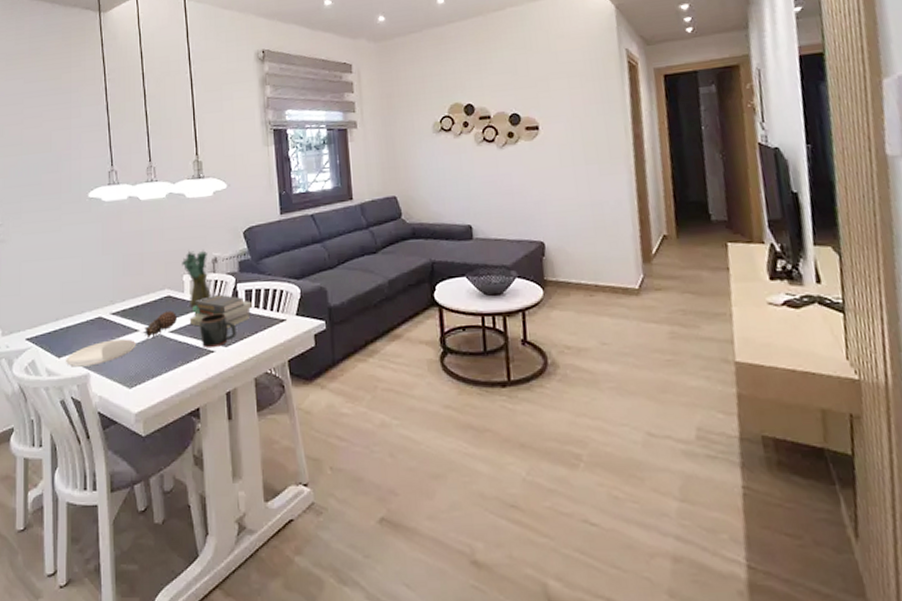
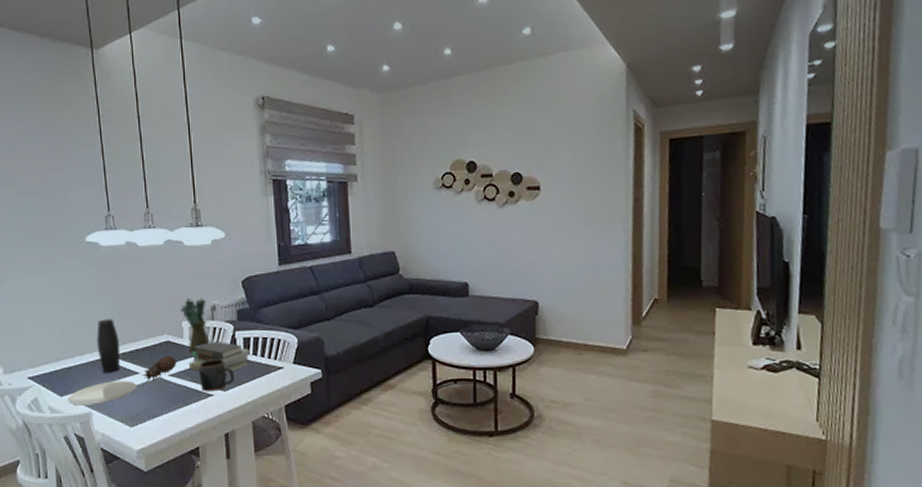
vase: none [97,275,121,332] -> present [97,319,121,373]

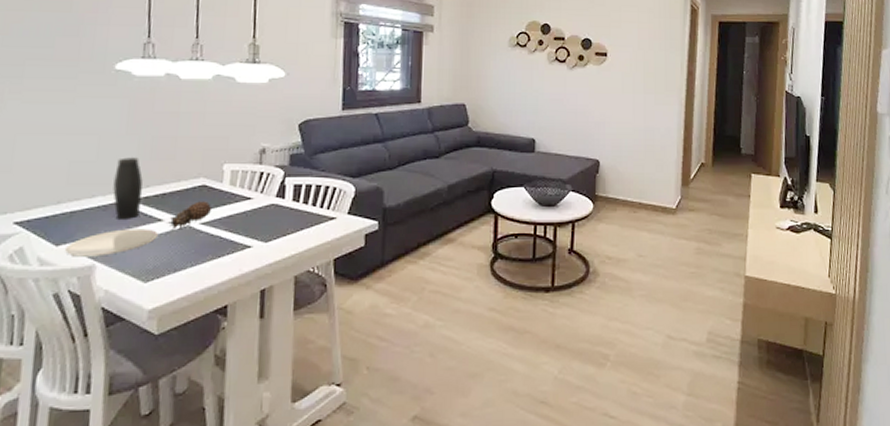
vase: present [181,297,210,360] -> none [223,138,255,207]
books: present [189,341,250,374] -> none [227,187,300,224]
mug: present [199,359,235,392] -> none [237,207,280,243]

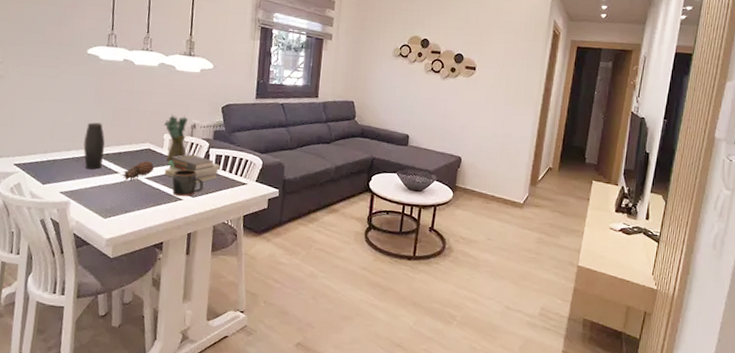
plate: present [65,228,158,257] -> none [49,176,115,196]
vase: none [223,138,255,207] -> present [164,114,188,168]
books: none [227,187,300,224] -> present [165,154,220,184]
mug: none [237,207,280,243] -> present [172,169,204,197]

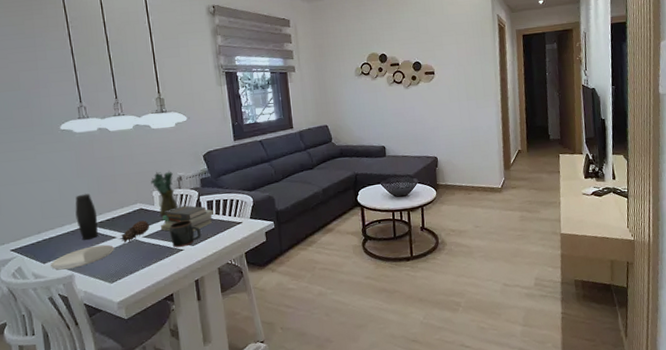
plate: none [49,176,115,196] -> present [51,244,114,270]

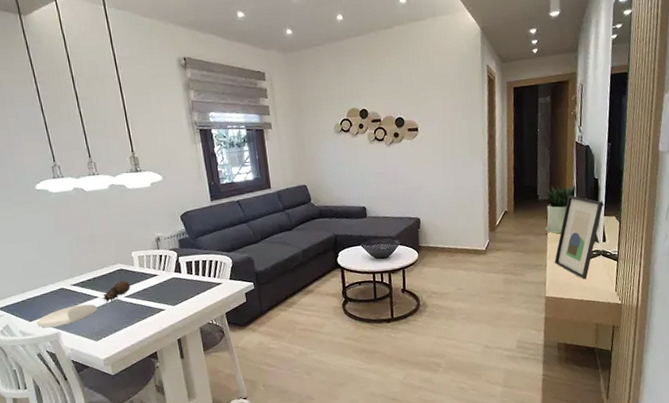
vase: present [75,194,98,240] -> none [56,254,81,299]
vase: present [151,171,178,223] -> none [129,231,158,283]
books: present [161,205,213,232] -> none [142,266,193,292]
mug: present [169,220,201,248] -> none [150,280,182,308]
planter: none [556,124,585,172] -> present [545,184,576,234]
picture frame: none [567,135,612,217] -> present [554,195,605,280]

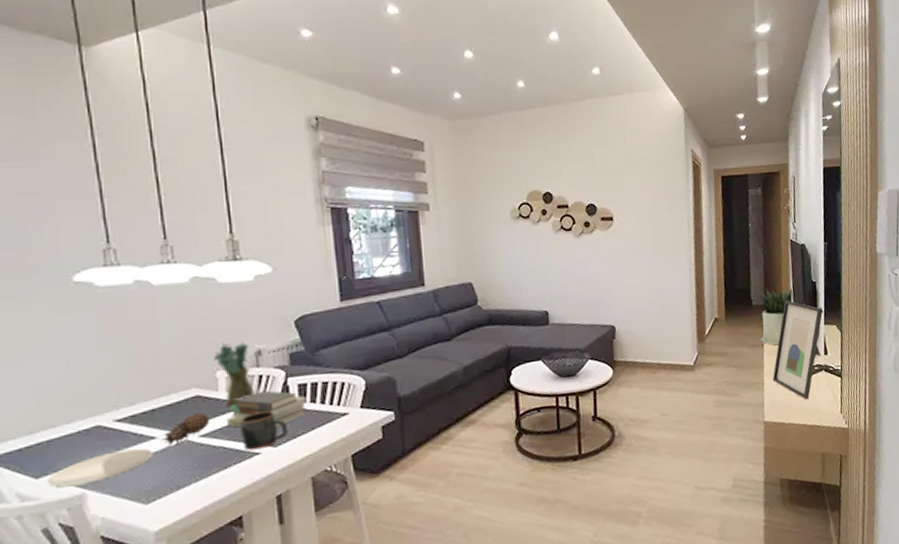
vase: none [129,231,158,283] -> present [214,342,255,415]
books: none [142,266,193,292] -> present [227,390,307,428]
mug: none [150,280,182,308] -> present [240,411,288,451]

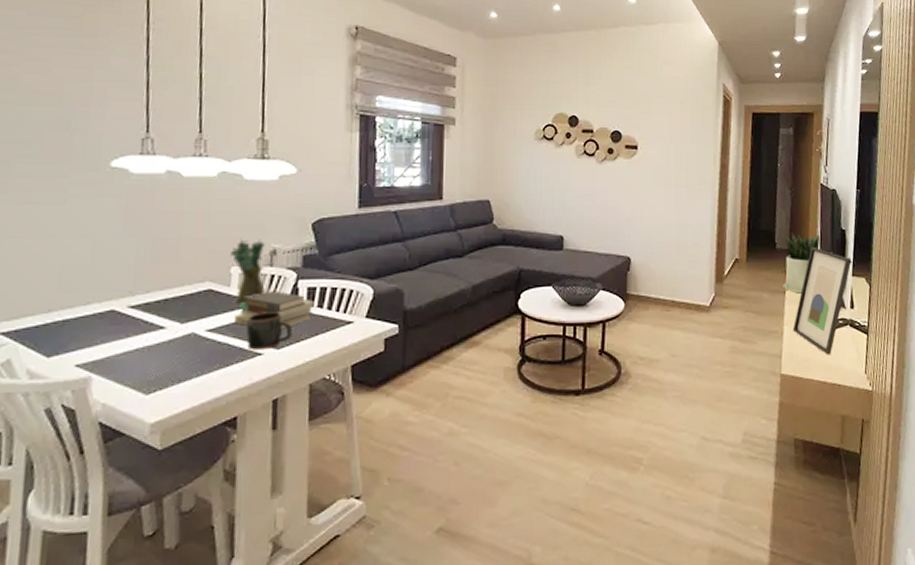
plate: present [48,448,152,488] -> none [58,337,160,369]
fruit: present [161,412,211,446] -> none [170,306,220,338]

